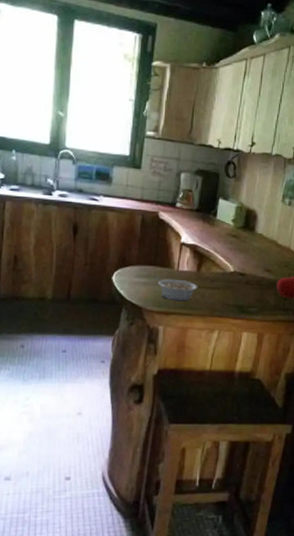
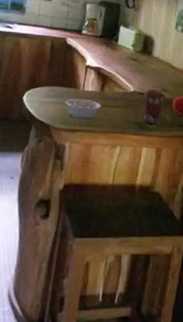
coffee cup: none [244,269,270,307] -> present [143,88,166,123]

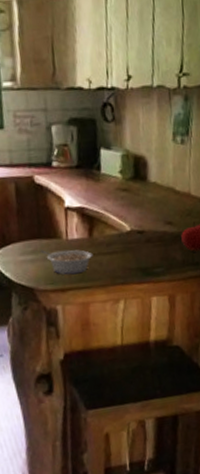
coffee cup: present [143,88,166,123] -> none [143,223,172,267]

